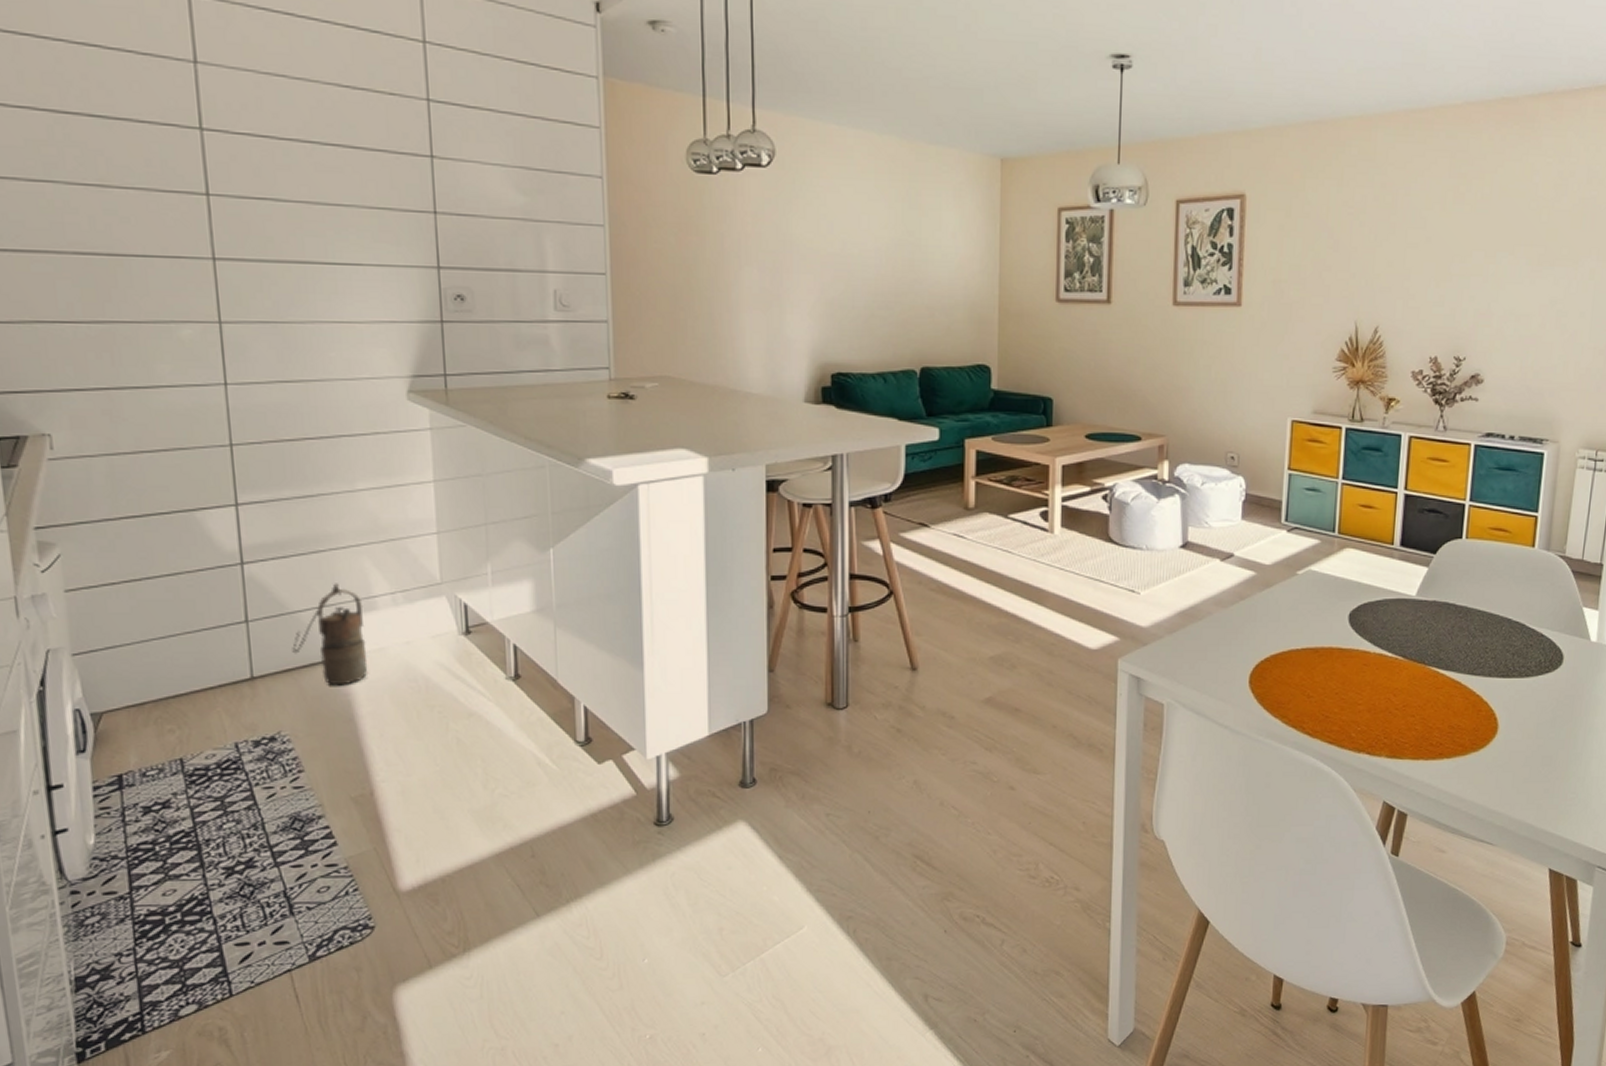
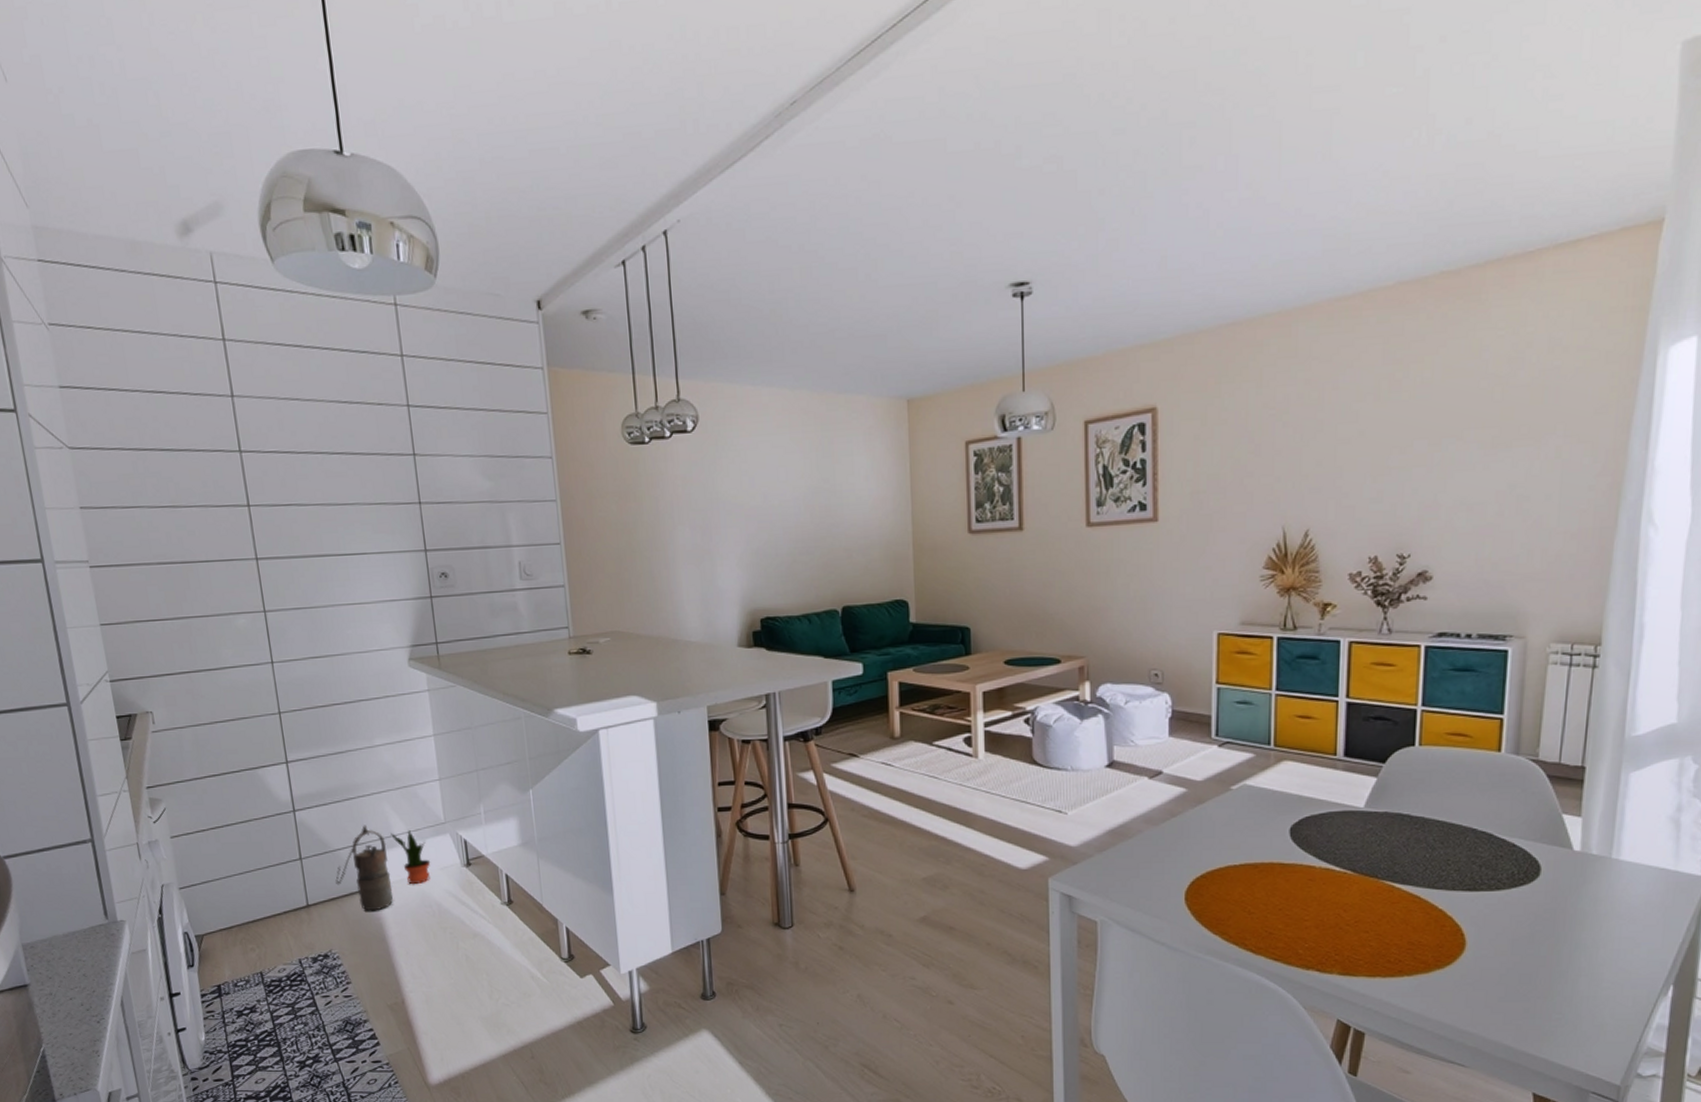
potted plant: none [370,589,420,655] -> present [390,829,431,885]

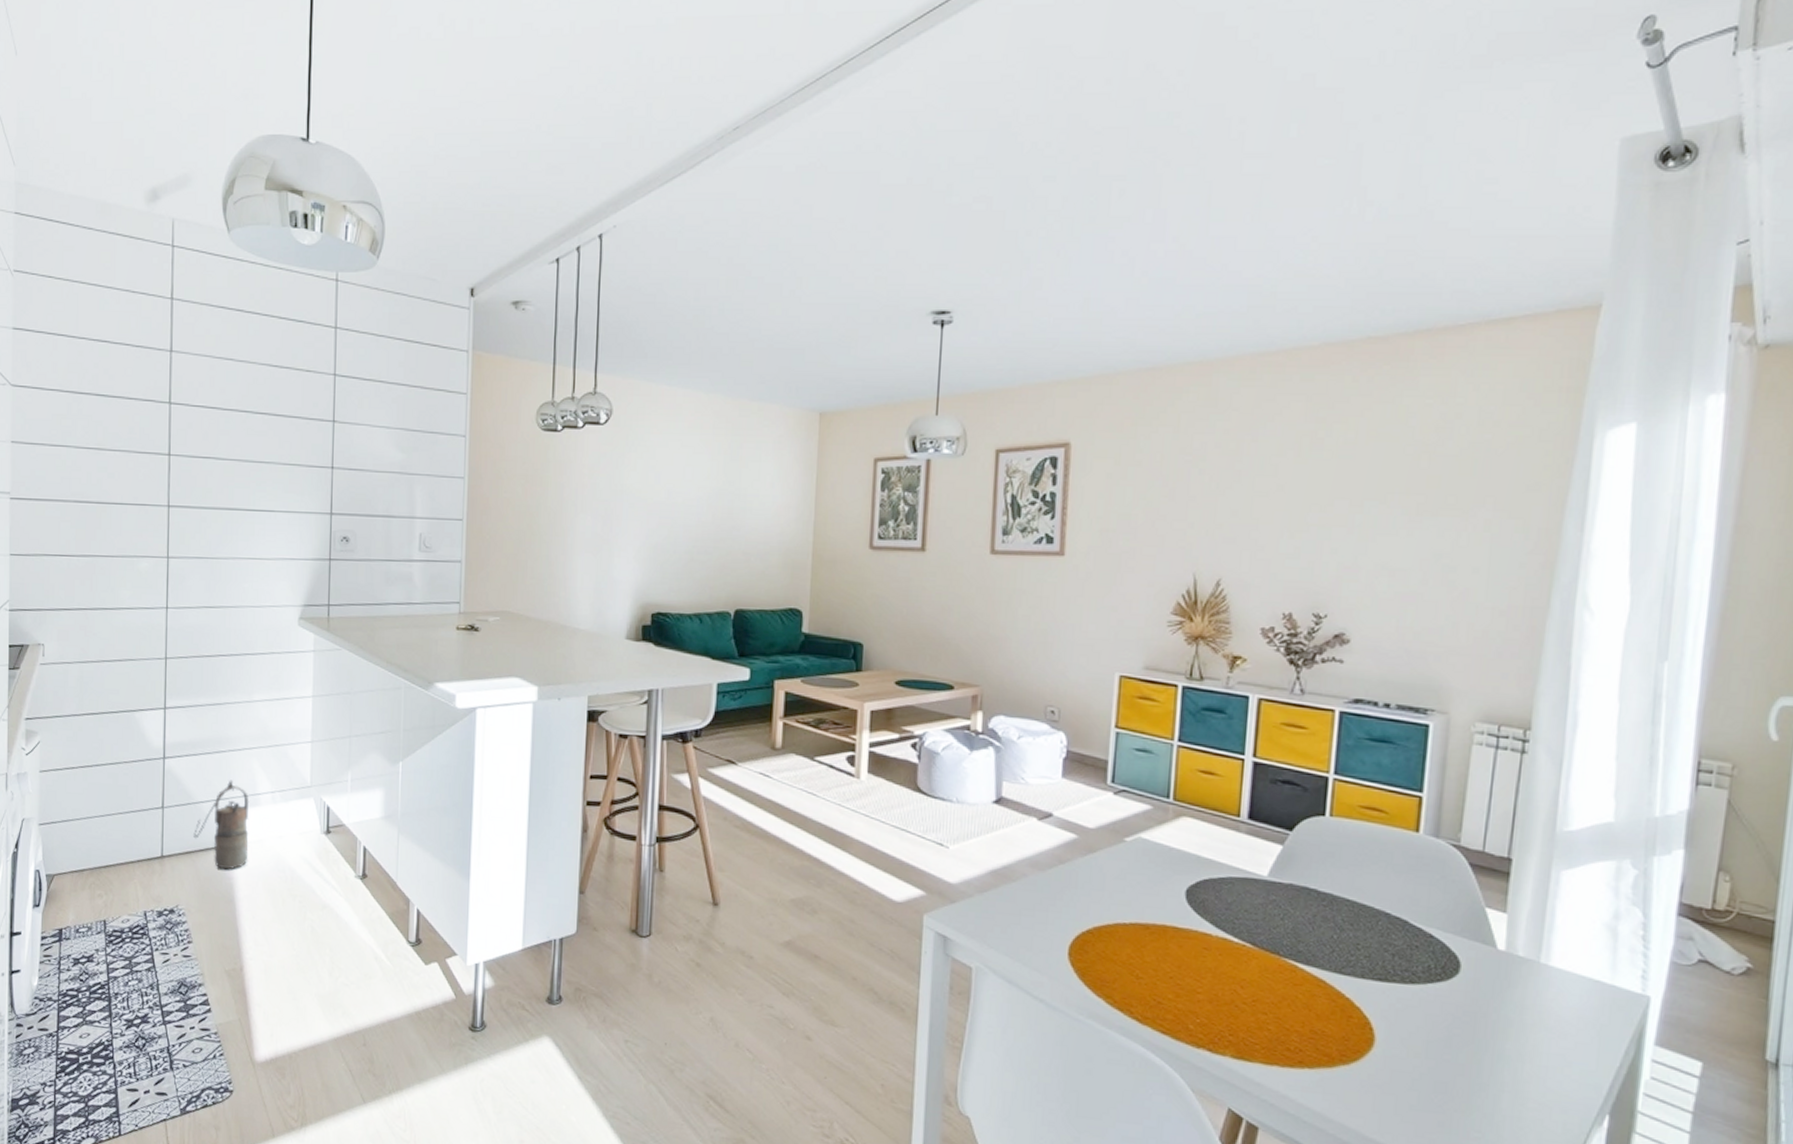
potted plant: present [390,829,431,885] -> none [255,789,291,847]

